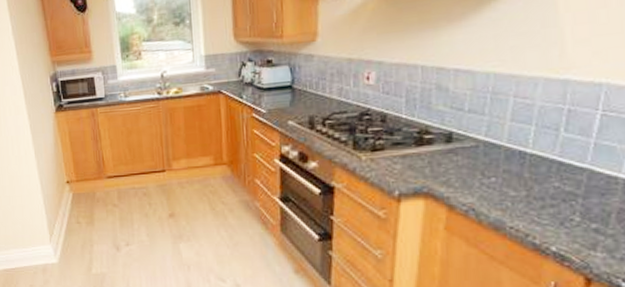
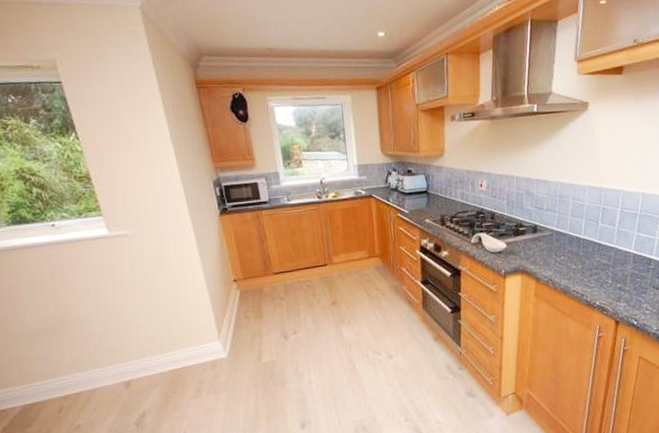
spoon rest: none [350,139,404,168] -> present [471,232,507,253]

